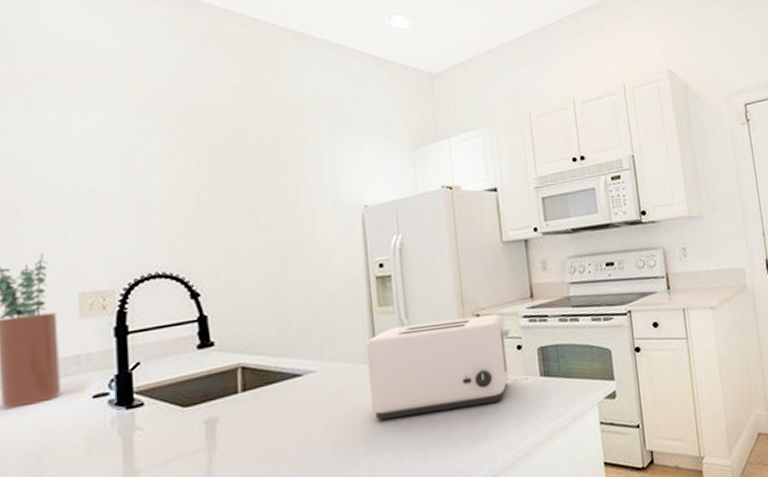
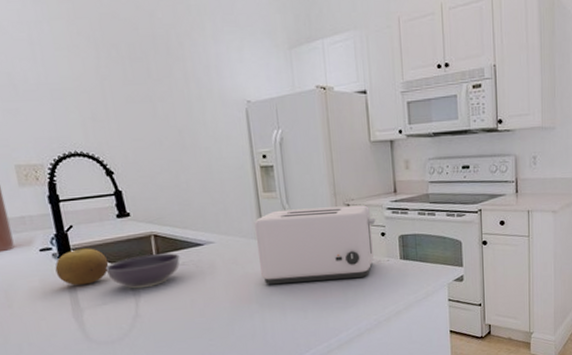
fruit: none [109,389,180,440] -> present [55,248,109,286]
bowl: none [175,388,272,439] -> present [105,253,180,289]

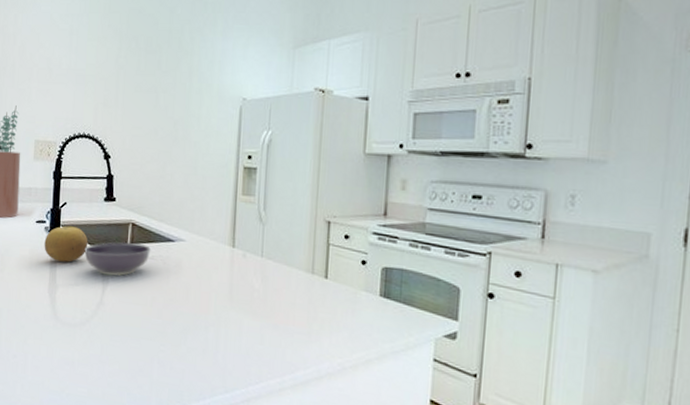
toaster: present [254,205,376,285] -> none [224,216,358,310]

